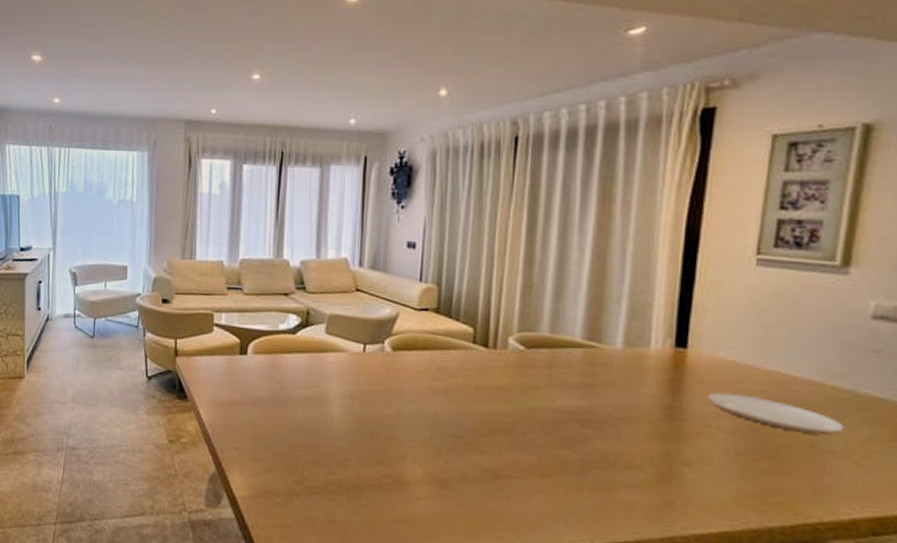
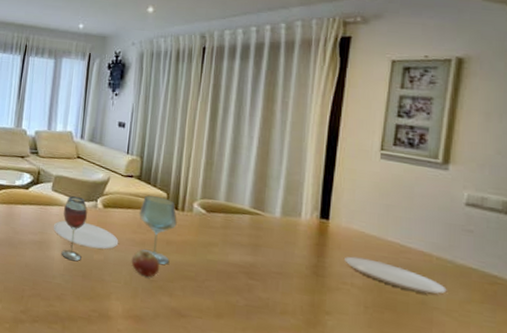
plate: none [329,369,414,403] -> present [53,220,119,250]
wineglass: none [341,338,373,419] -> present [61,195,88,261]
fruit: none [430,400,468,432] -> present [131,250,160,277]
wine glass: none [438,332,488,416] -> present [139,195,177,265]

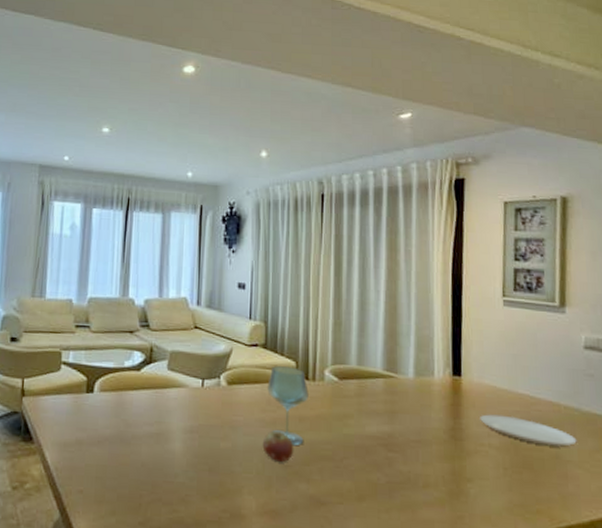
plate: present [53,220,119,250] -> none [171,404,247,436]
wineglass: present [61,195,88,261] -> none [182,373,211,453]

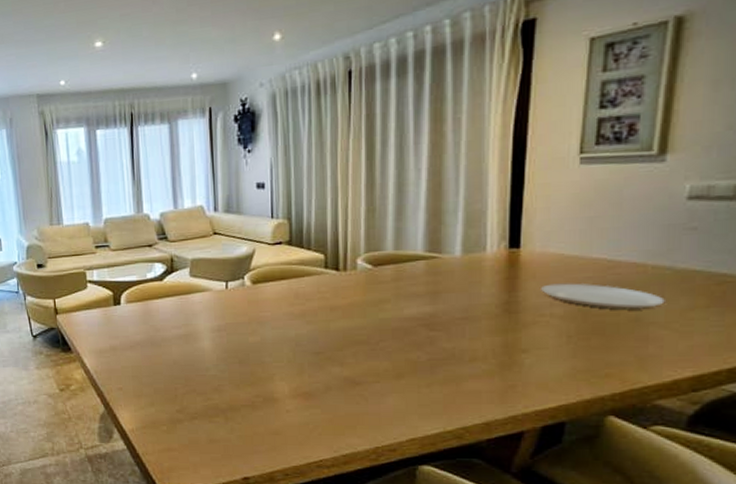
fruit: present [262,432,294,462] -> none [292,323,326,350]
wine glass: present [267,366,309,445] -> none [294,260,340,333]

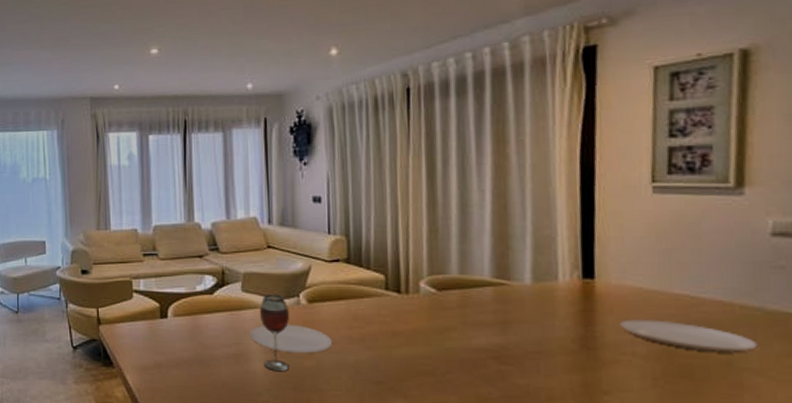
plate: none [198,304,275,331] -> present [249,324,333,354]
wineglass: none [206,277,236,349] -> present [259,293,290,372]

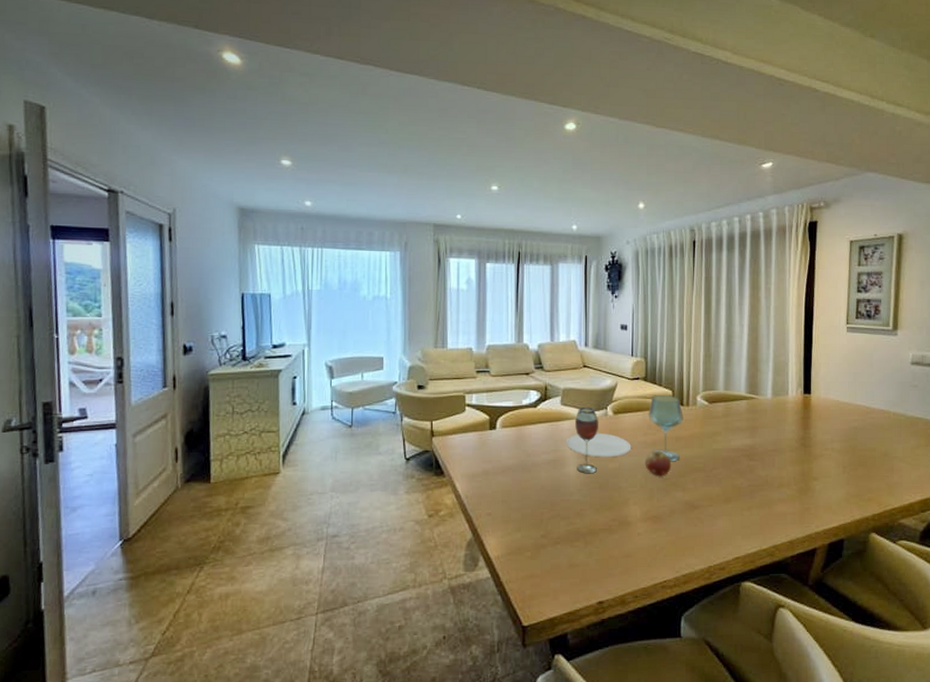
fruit: none [351,348,388,378] -> present [645,451,672,476]
wine glass: none [353,281,402,361] -> present [648,395,683,461]
plate: present [620,319,758,354] -> none [825,424,902,447]

